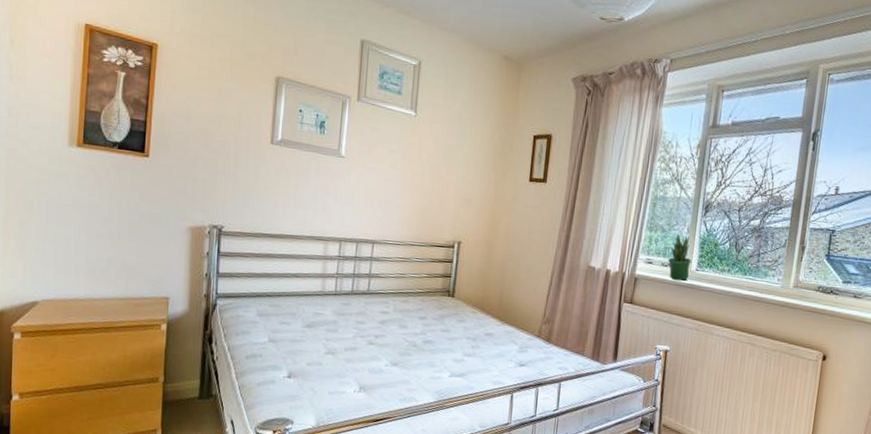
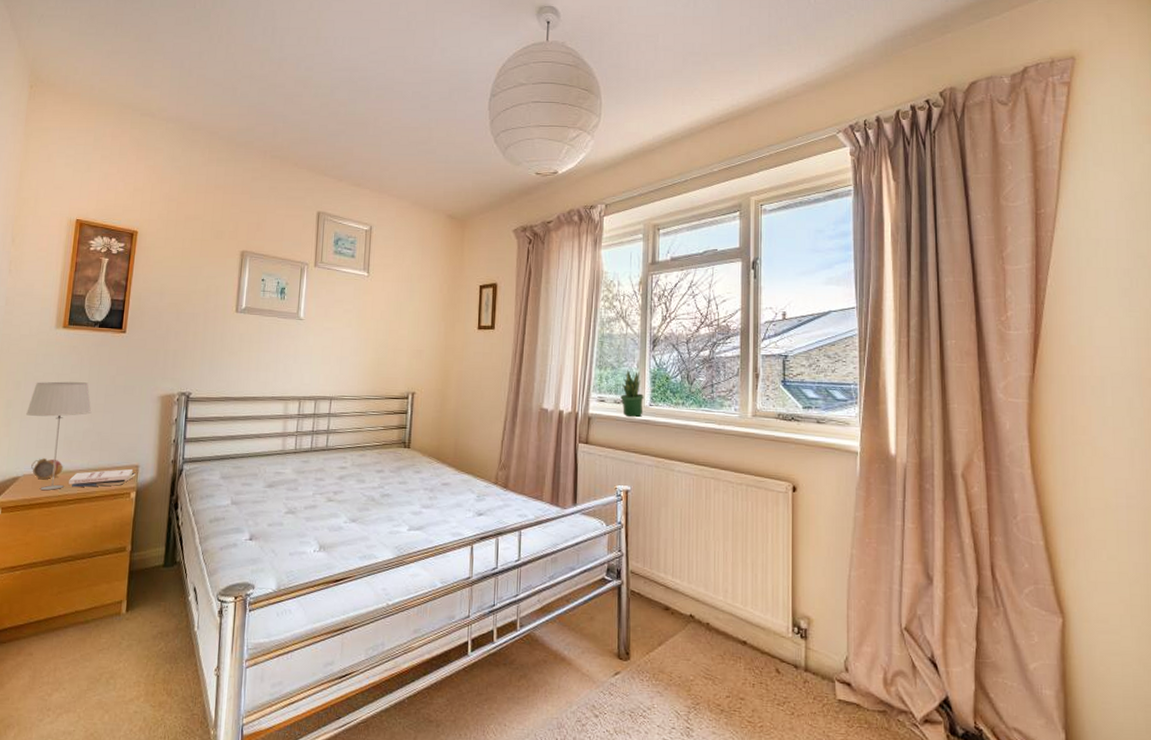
table lamp: none [41,203,115,318] -> present [26,381,92,491]
alarm clock: none [51,283,87,306] -> present [31,458,63,480]
books: none [93,300,166,317] -> present [69,468,136,488]

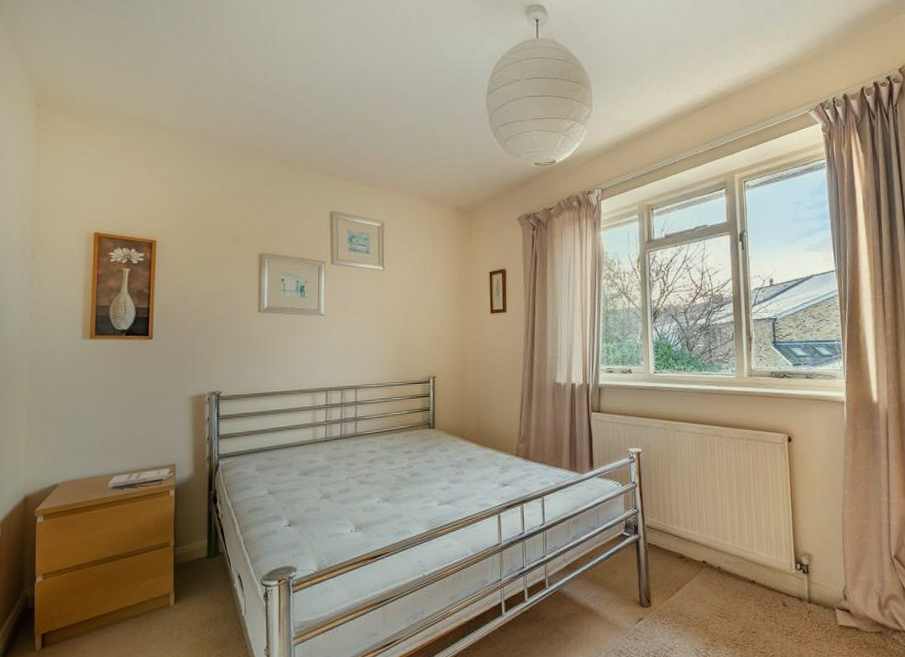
table lamp: present [26,381,92,491] -> none [60,389,125,496]
alarm clock: present [31,458,63,480] -> none [70,464,101,485]
planter: present [620,370,644,418] -> none [627,341,649,385]

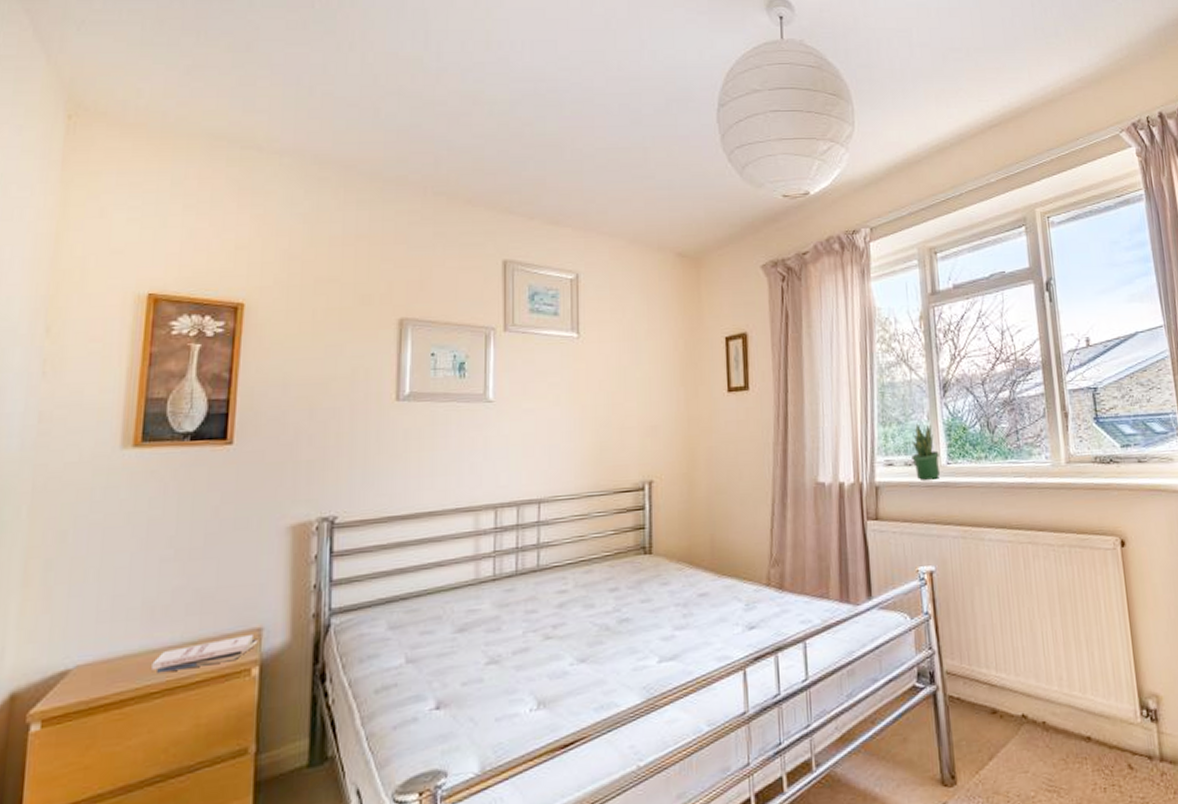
planter: none [627,341,649,385] -> present [911,423,941,482]

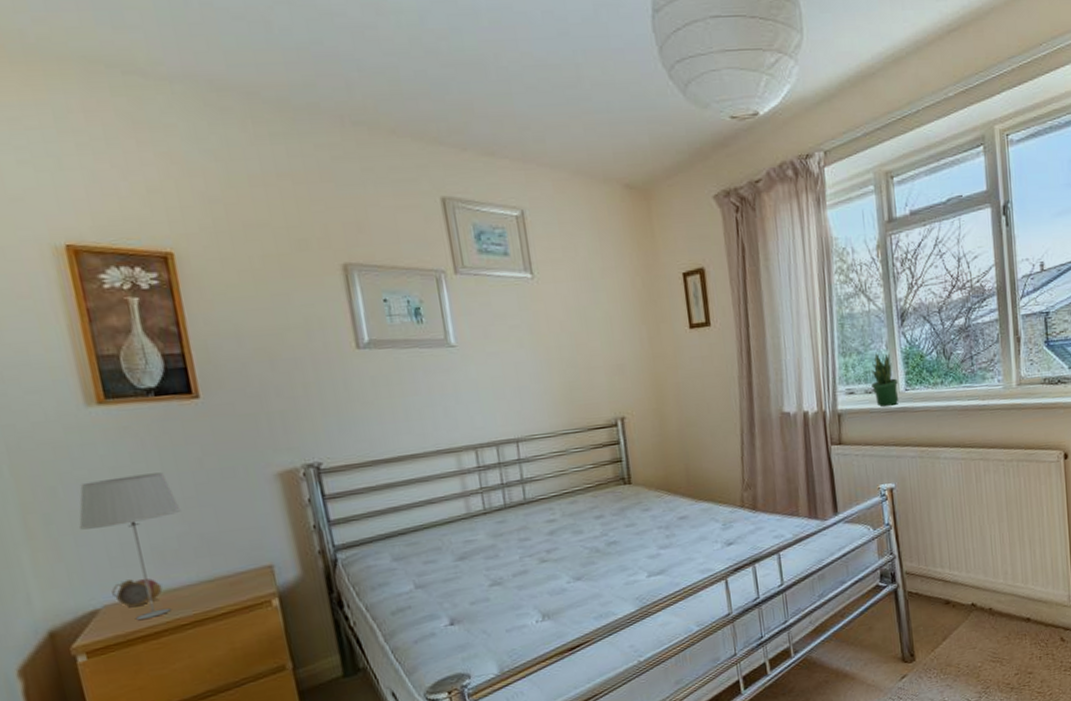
table lamp: none [78,520,184,685] -> present [79,472,182,621]
alarm clock: none [89,637,142,670] -> present [111,579,163,608]
books: present [152,633,258,674] -> none [175,570,272,609]

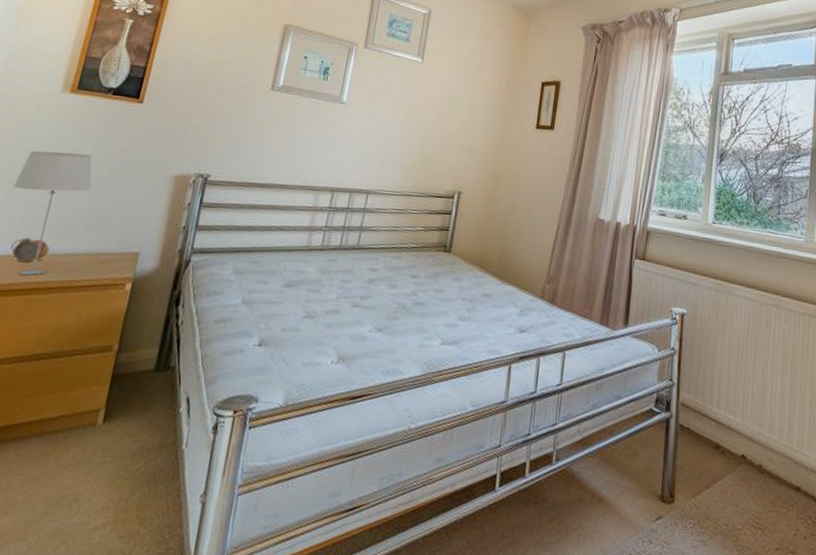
planter: present [871,353,899,408] -> none [682,183,707,236]

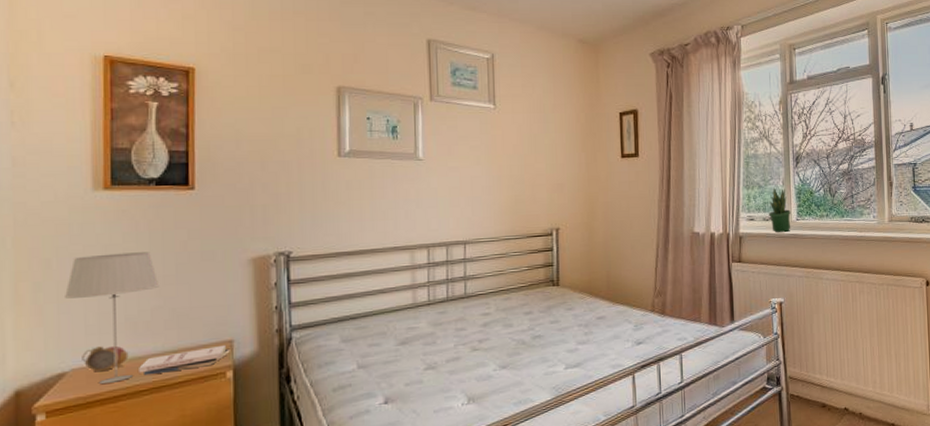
books: none [53,256,135,275] -> present [139,344,230,376]
planter: none [682,183,707,236] -> present [769,188,791,233]

